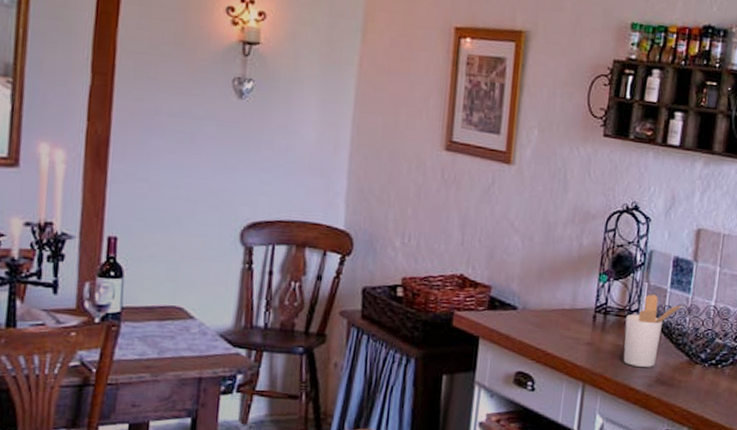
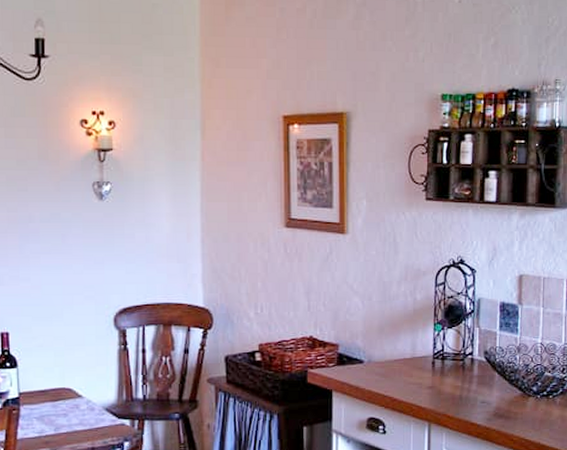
utensil holder: present [623,294,684,367] -> none [462,337,514,404]

